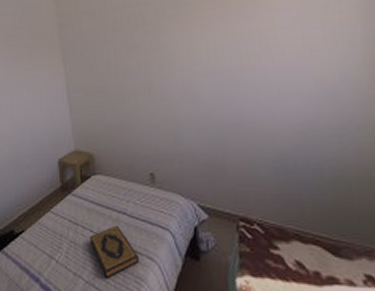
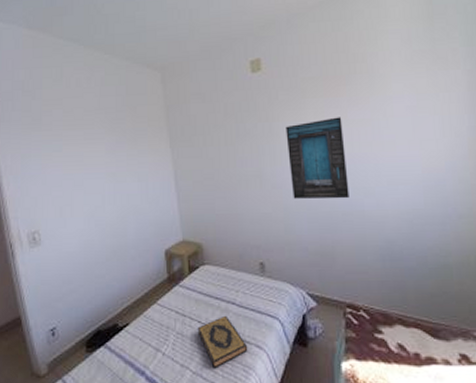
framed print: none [173,29,239,111] -> present [285,117,349,199]

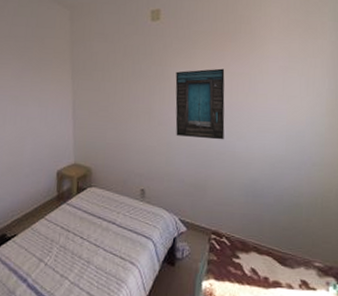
hardback book: present [197,315,248,369] -> none [79,233,123,281]

